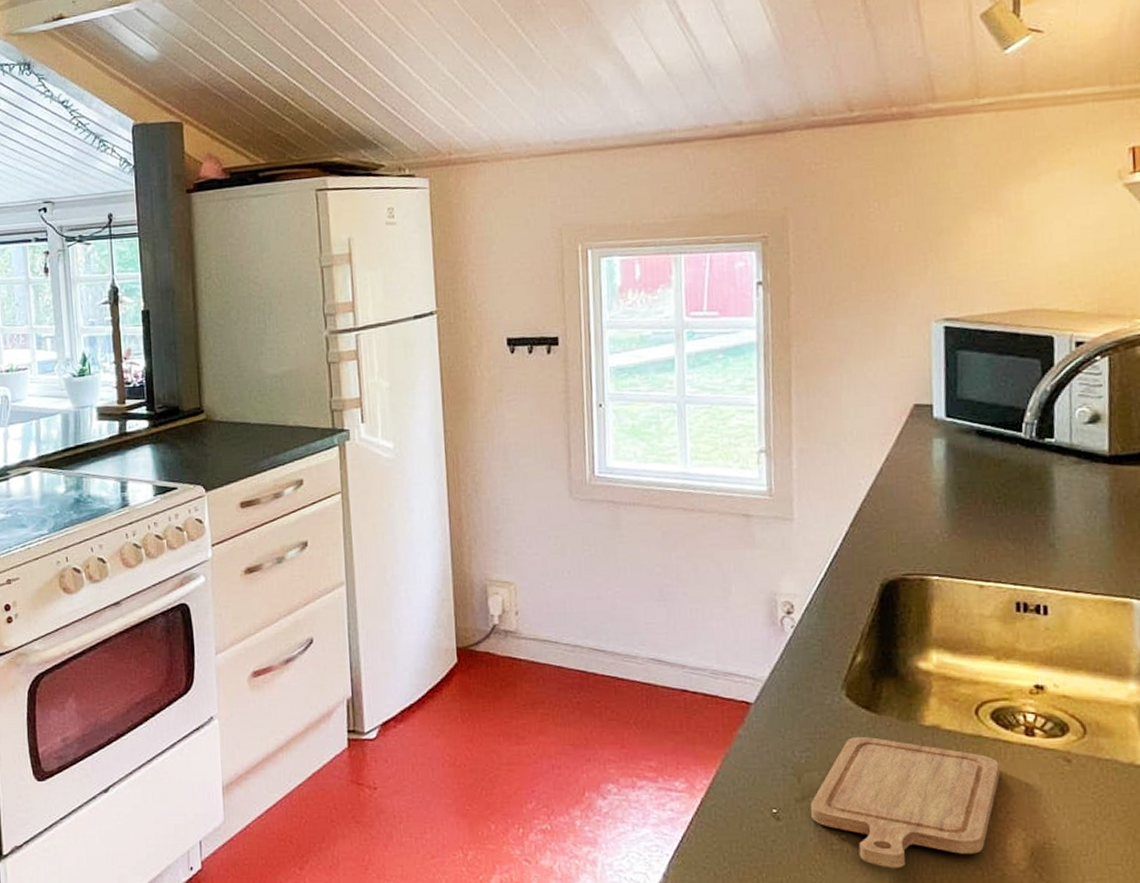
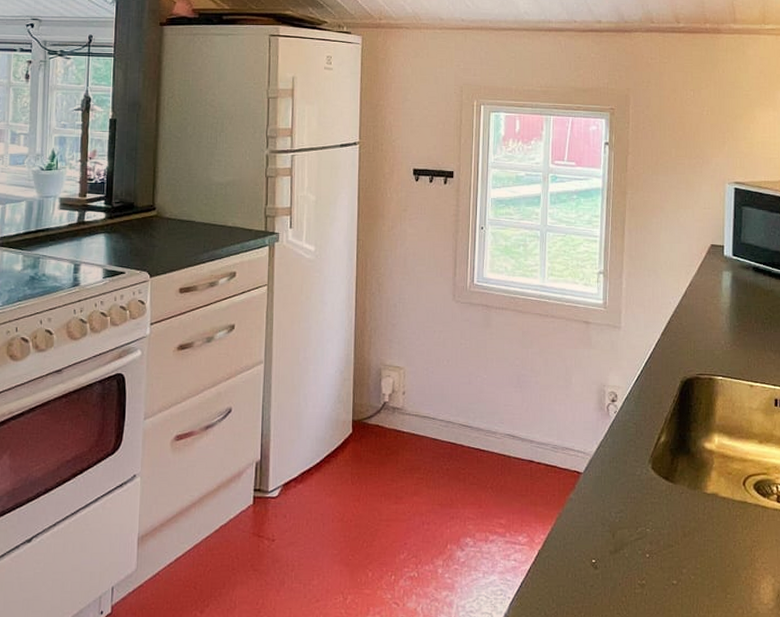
chopping board: present [810,736,1000,868] -> none [620,501,758,608]

